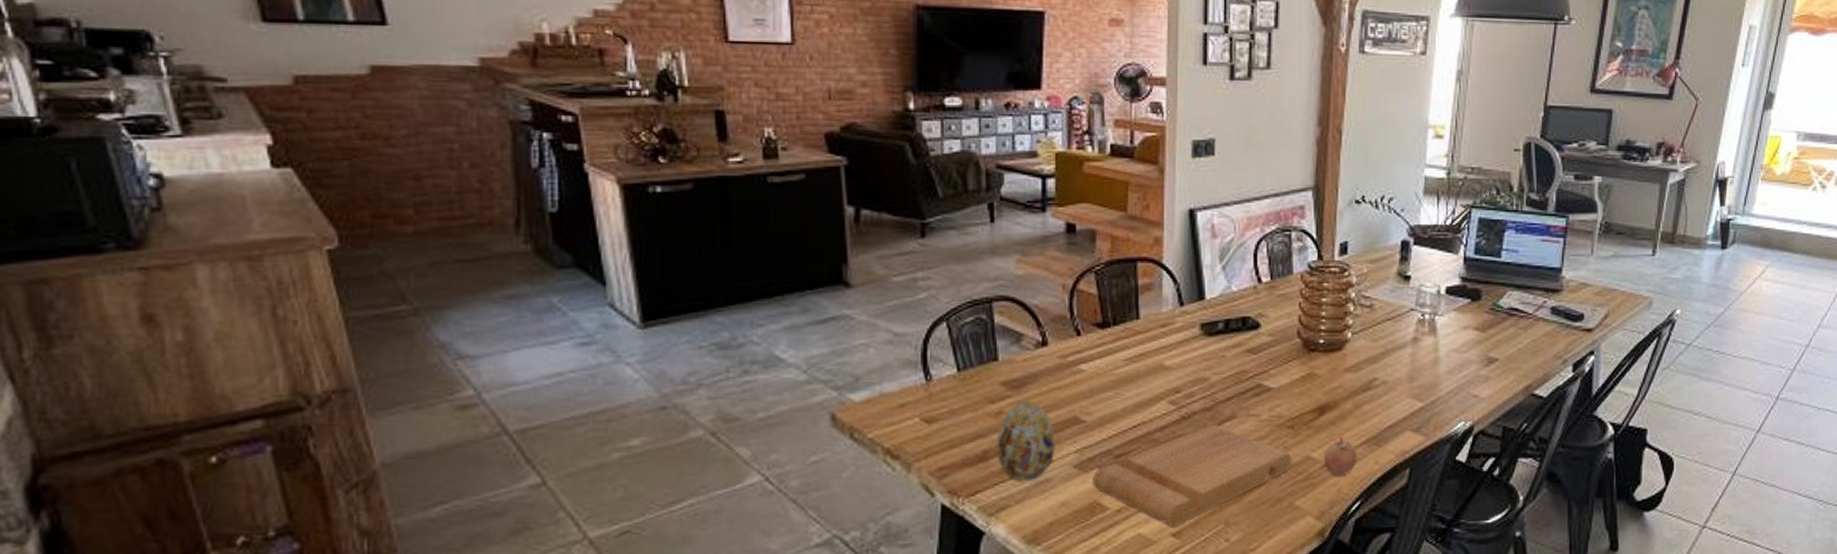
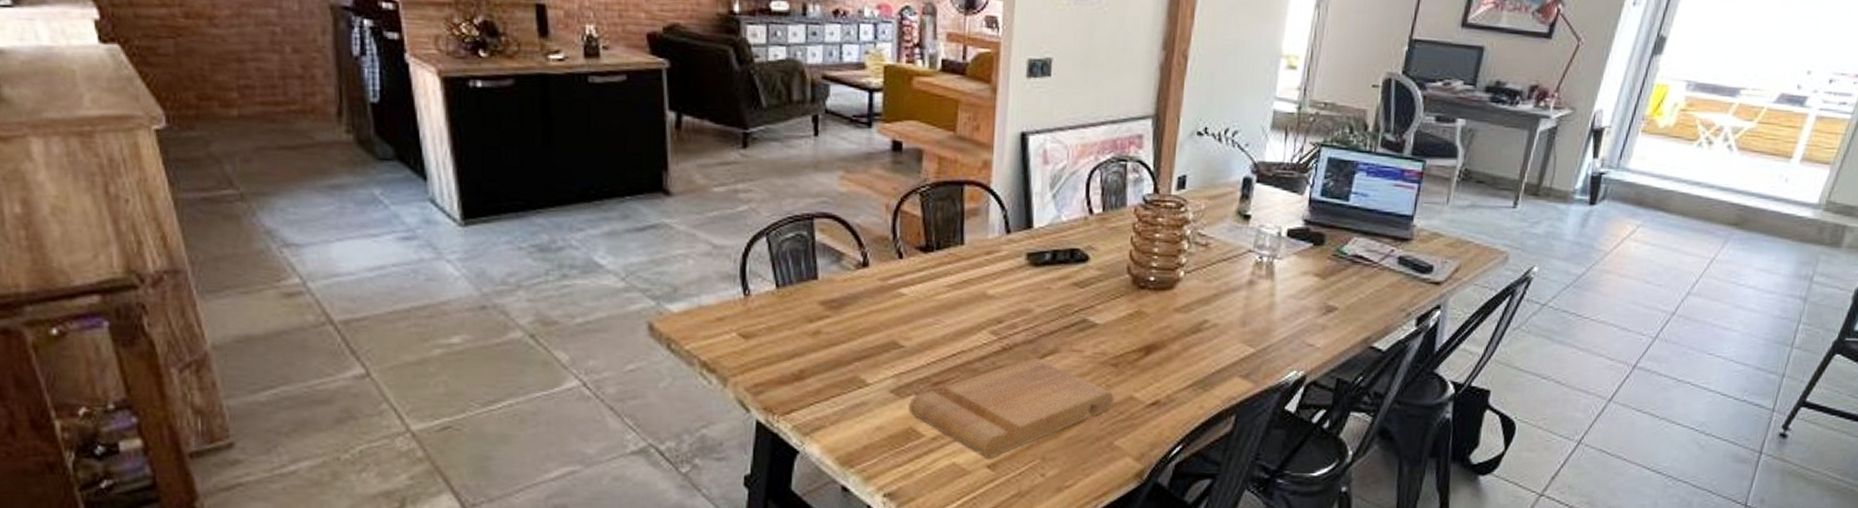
decorative egg: present [997,400,1056,480] -> none [813,321,874,402]
fruit: present [1324,436,1357,477] -> none [1147,378,1182,419]

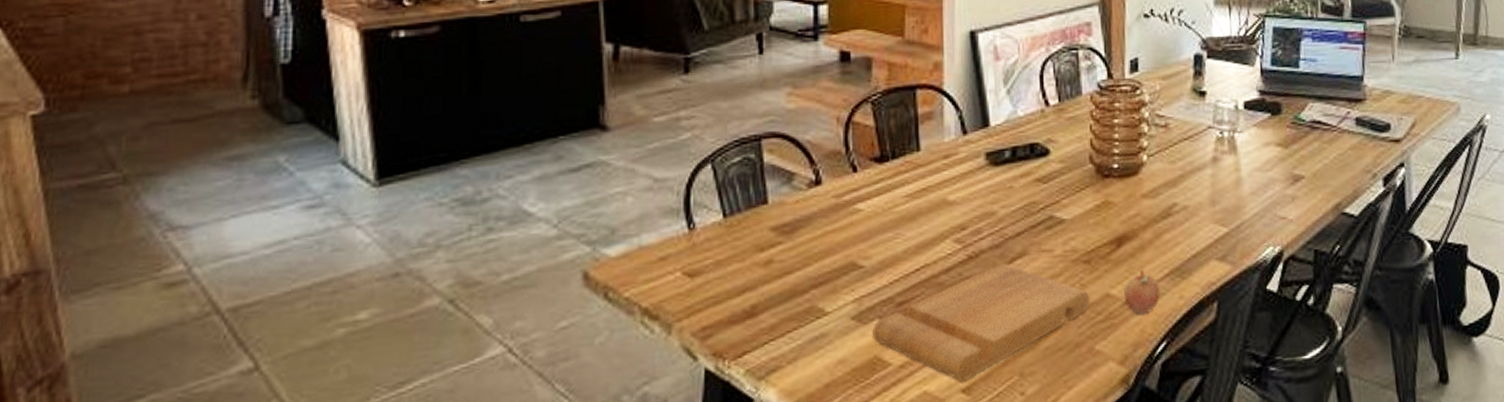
fruit: none [1147,378,1182,419] -> present [1124,270,1160,315]

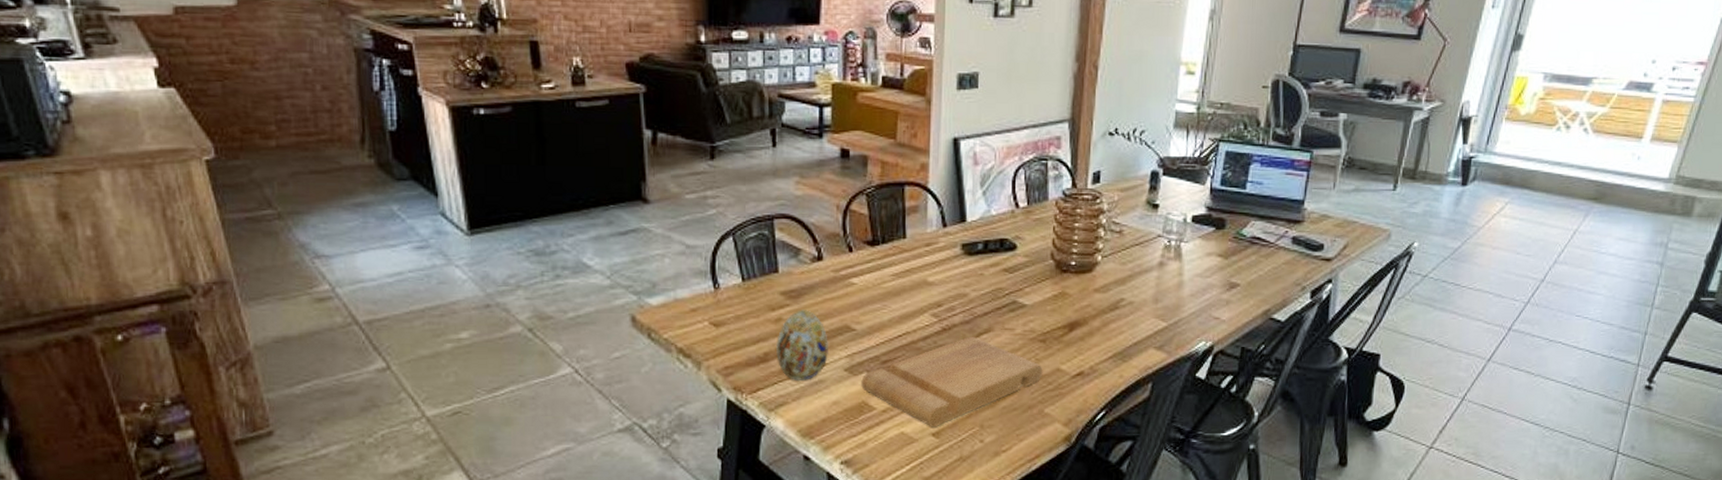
decorative egg: none [767,246,832,337] -> present [776,308,830,380]
fruit: present [1124,270,1160,315] -> none [1072,351,1103,388]

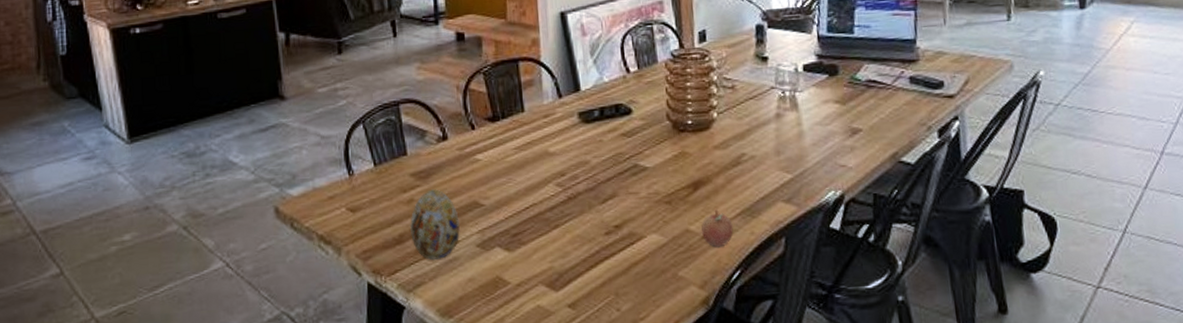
cutting board: present [861,336,1043,427] -> none [494,203,672,299]
fruit: none [1072,351,1103,388] -> present [701,209,733,248]

